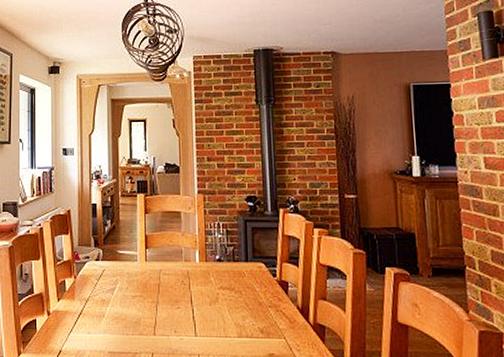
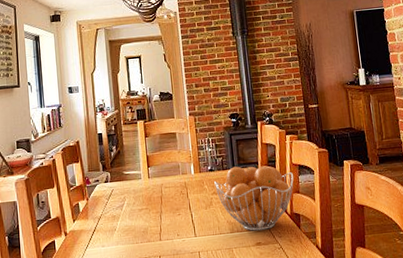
fruit basket: none [222,259,321,339] -> present [214,165,294,231]

